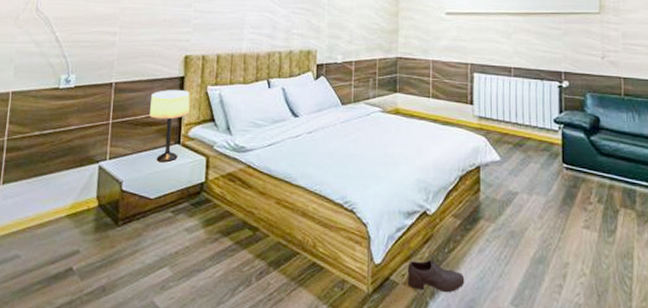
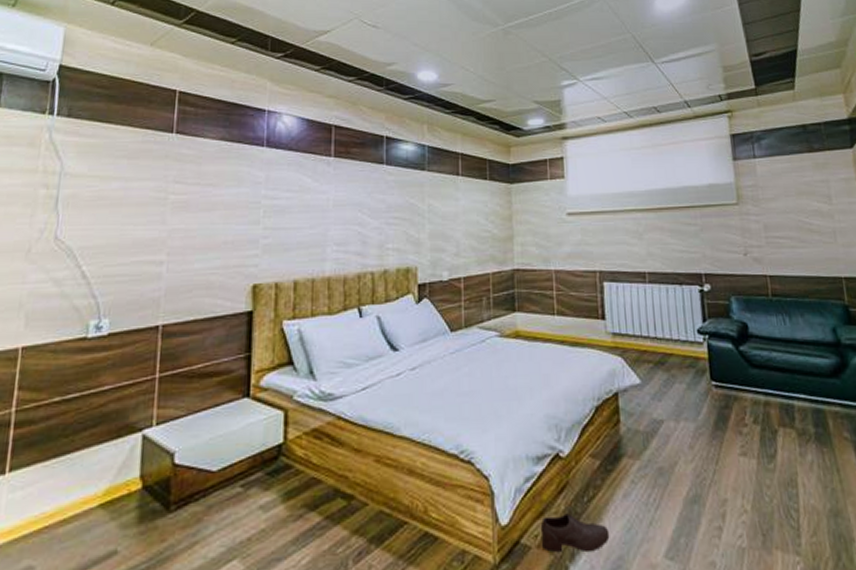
table lamp: present [149,90,190,163] -> none [209,328,261,423]

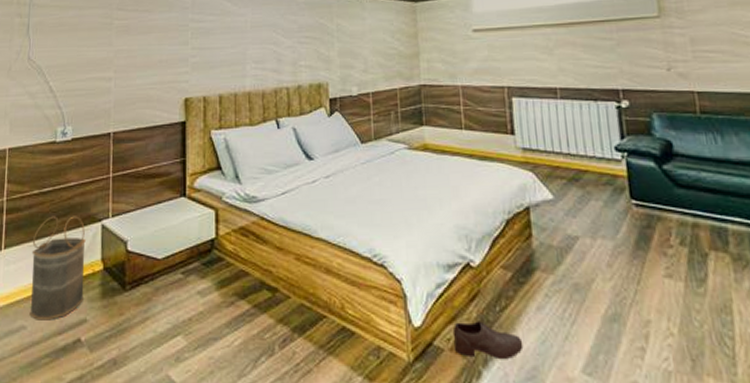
basket: none [40,426,121,558] -> present [29,216,86,321]

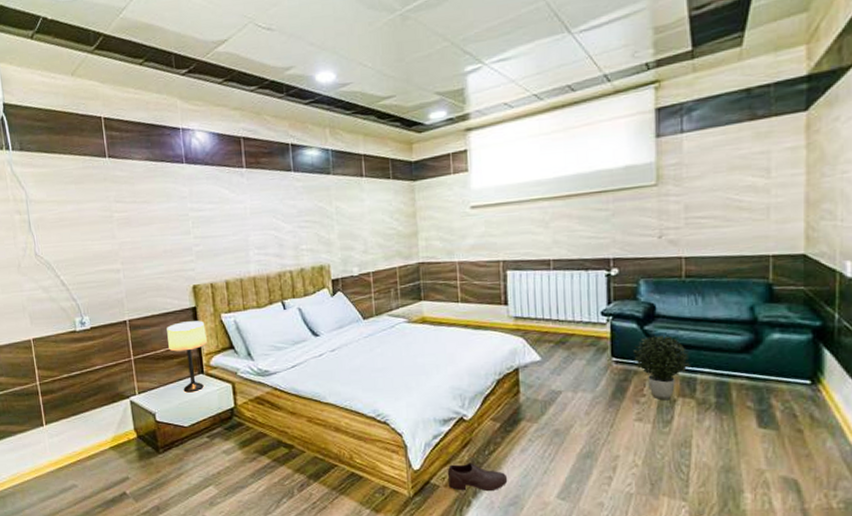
basket: present [29,216,86,321] -> none [69,394,125,480]
table lamp: none [151,137,193,218] -> present [166,320,207,393]
potted plant: none [652,177,720,254] -> present [632,335,692,401]

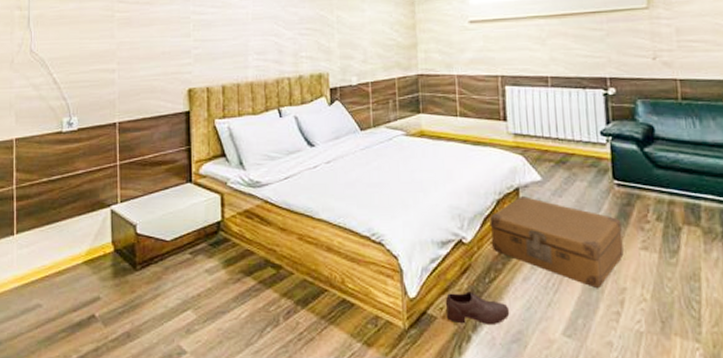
table lamp: present [166,320,207,393] -> none [157,126,198,203]
suitcase: none [489,375,618,456] -> present [489,195,624,288]
potted plant: present [632,335,692,401] -> none [634,158,695,228]

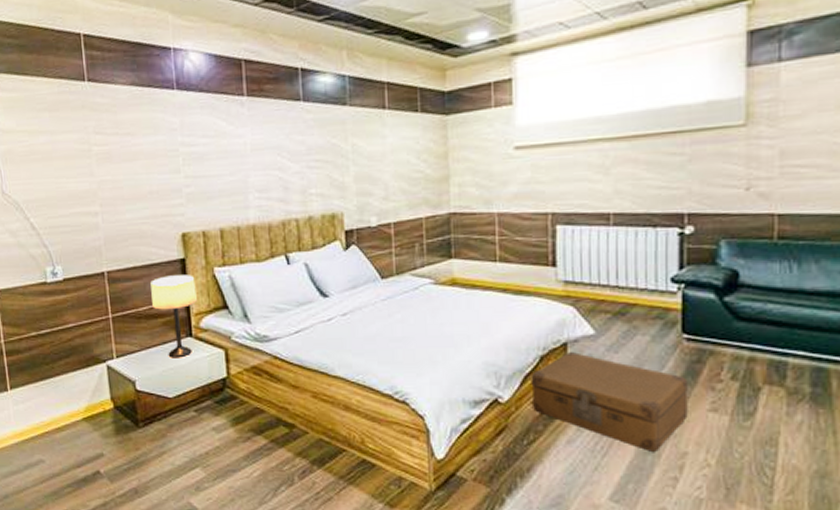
table lamp: none [157,126,198,203] -> present [150,275,197,358]
shoe: present [445,291,510,324] -> none [476,453,550,488]

